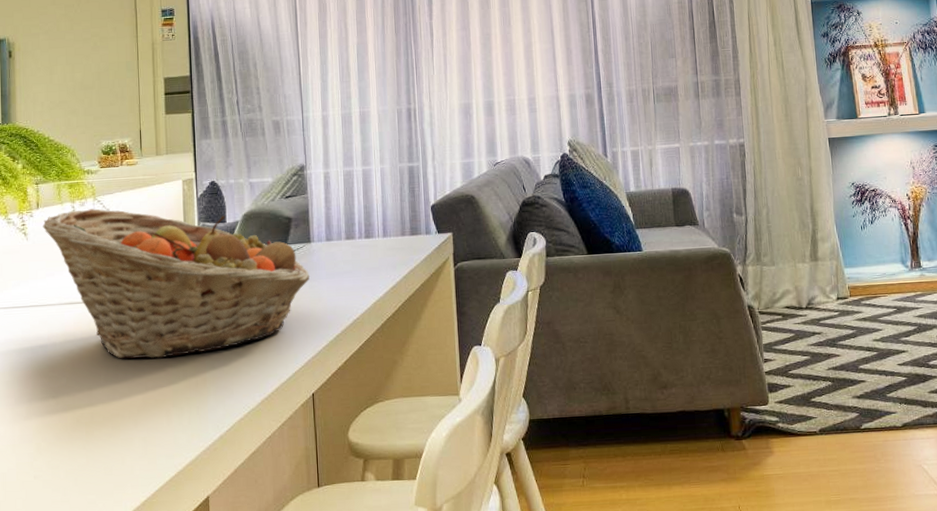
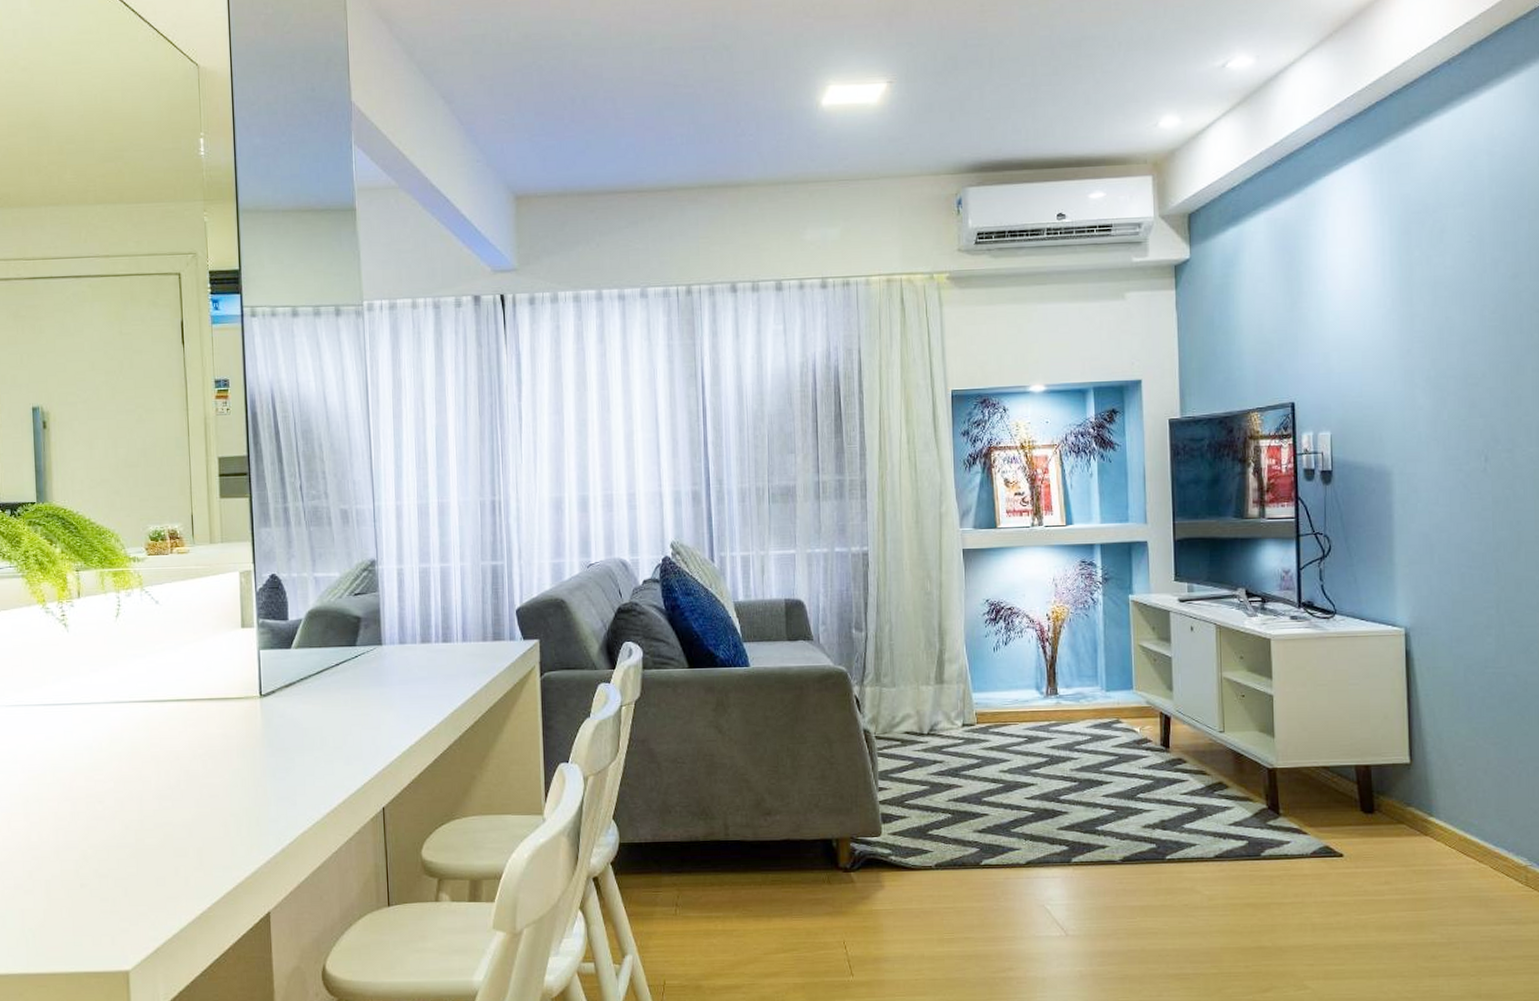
fruit basket: present [43,208,310,359] -> none [84,600,380,764]

